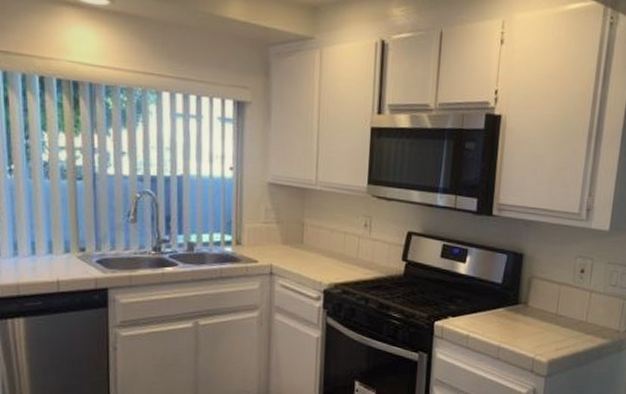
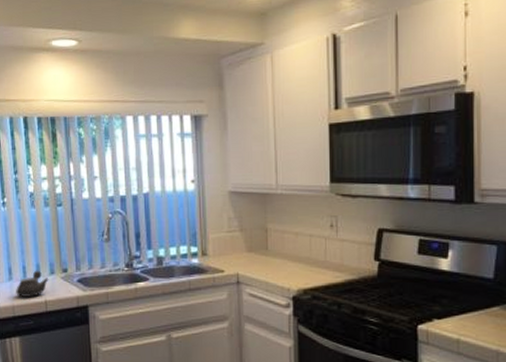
teapot: none [22,247,63,276] -> present [16,270,49,297]

